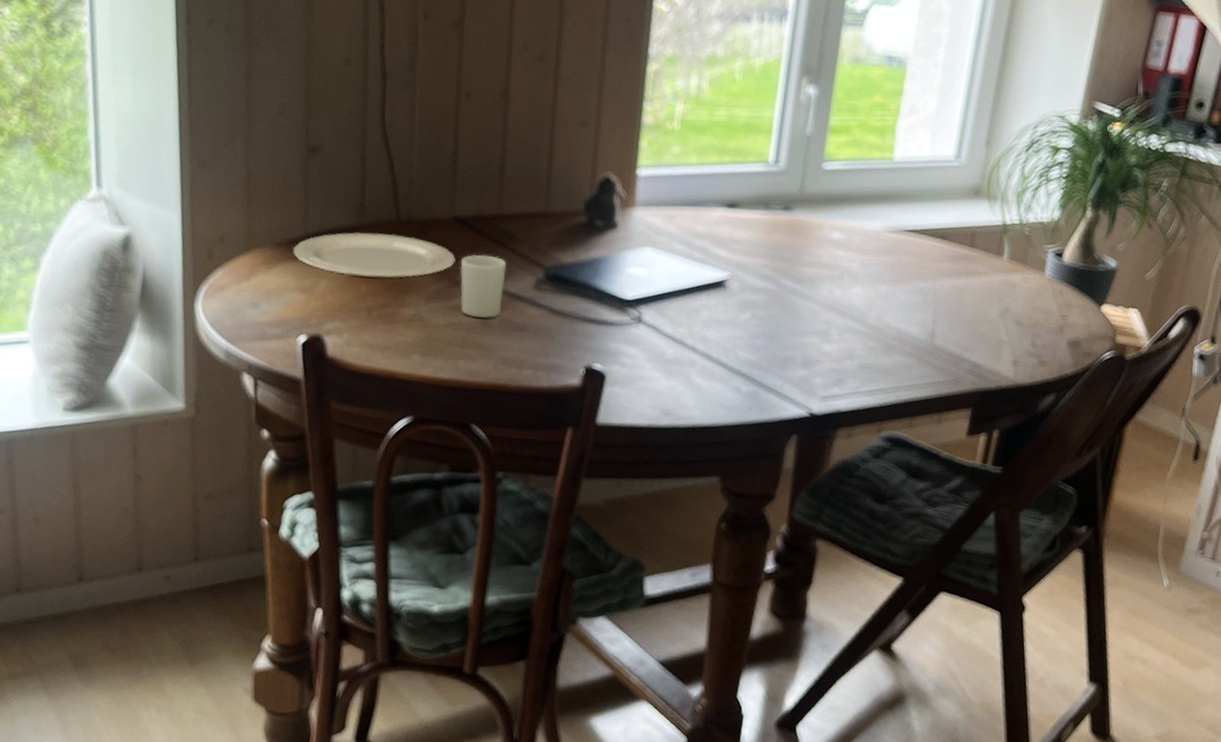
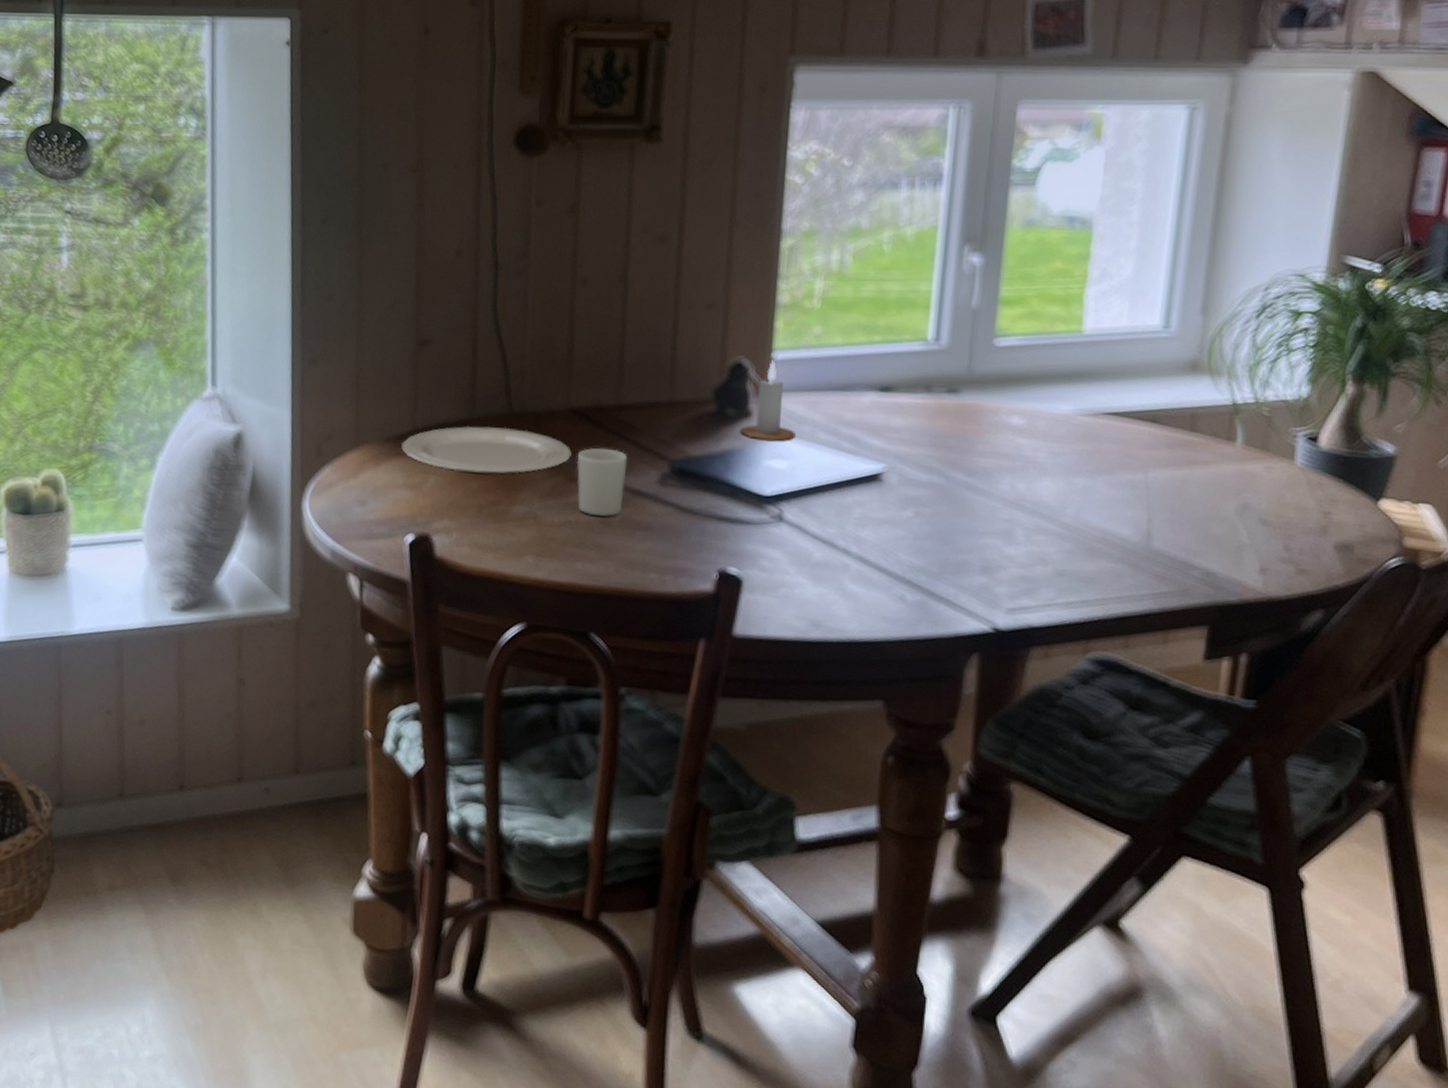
candle: none [606,176,655,250] -> present [740,360,796,441]

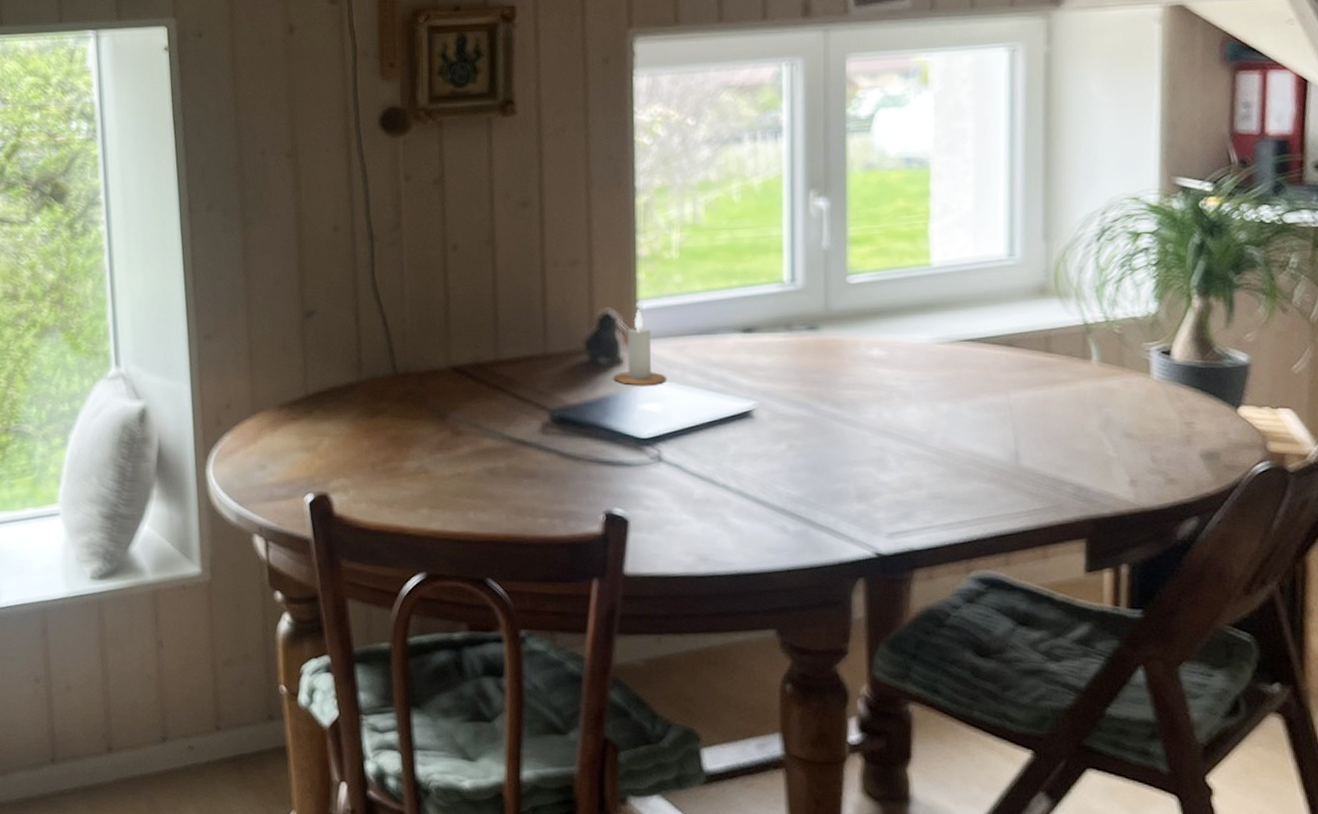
plate: present [401,425,572,475] -> none [295,387,456,434]
mug: present [576,447,628,516] -> none [461,402,509,467]

